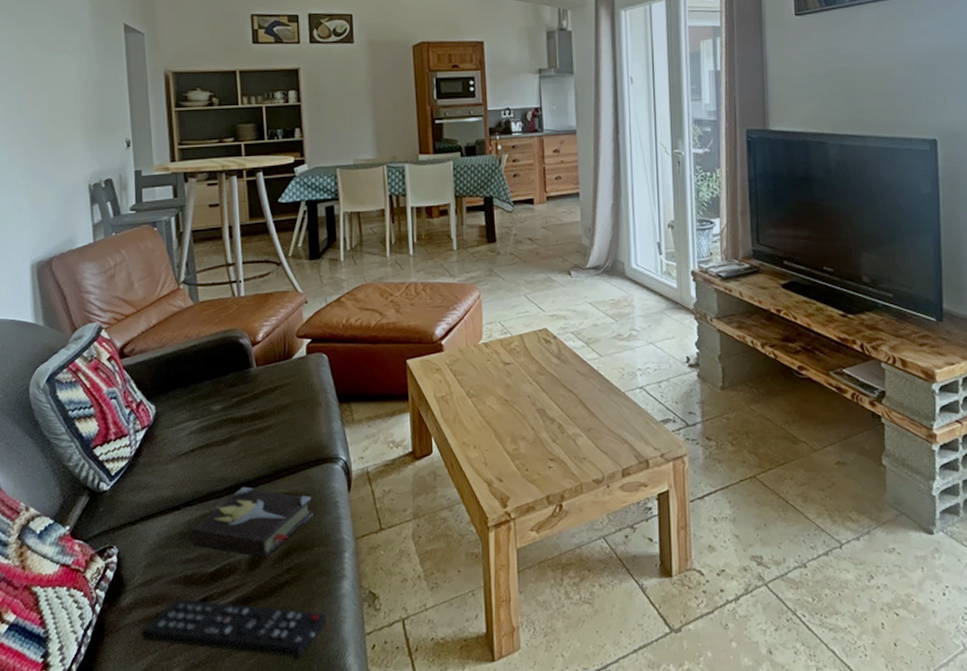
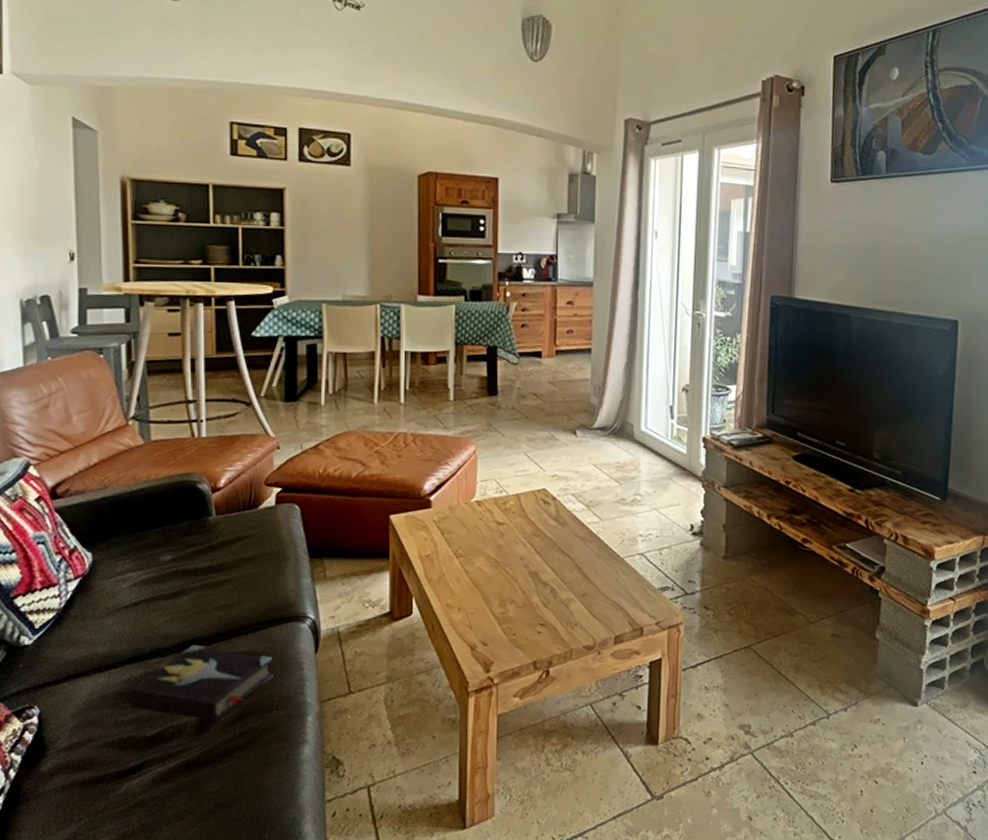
remote control: present [141,598,326,658] -> none [64,763,282,826]

